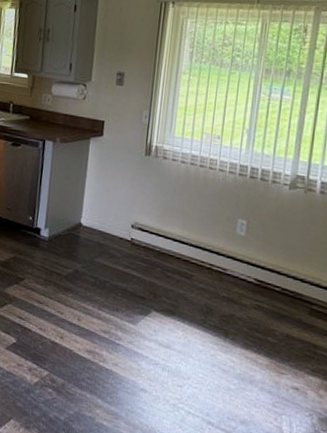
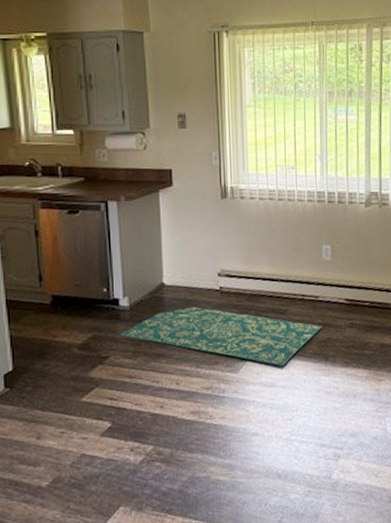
rug: none [36,249,227,331] -> present [120,307,322,367]

